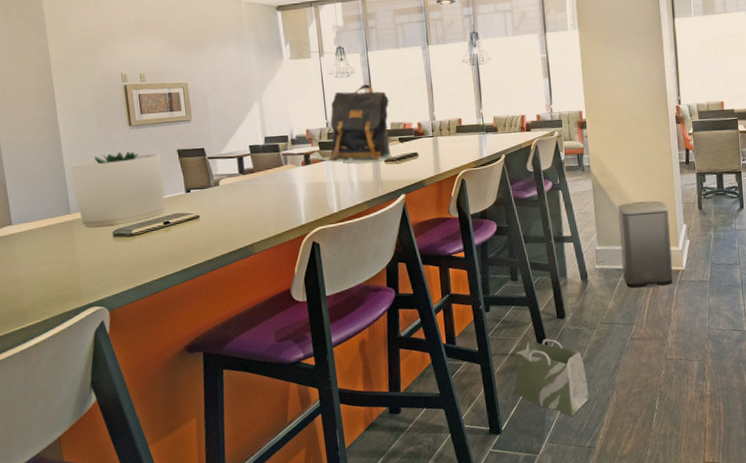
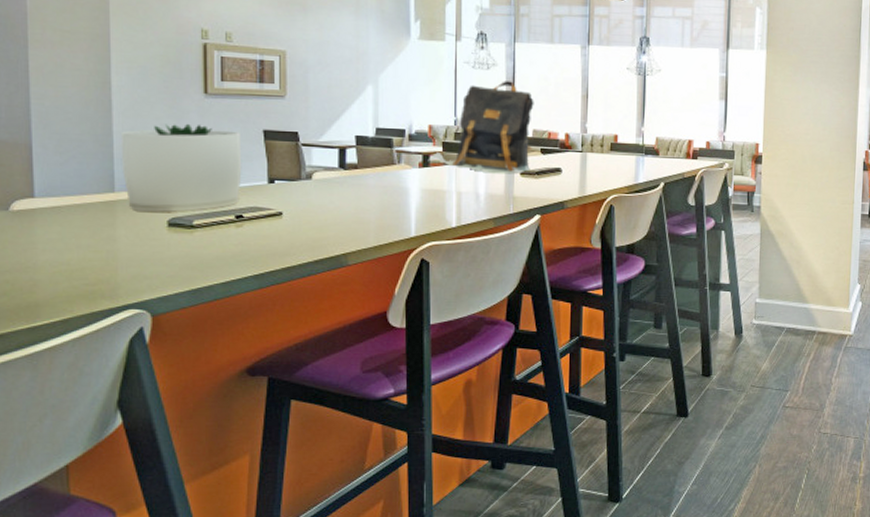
grocery bag: present [513,338,590,417] -> none [641,397,728,489]
pedal bin: present [618,201,673,289] -> none [783,253,842,353]

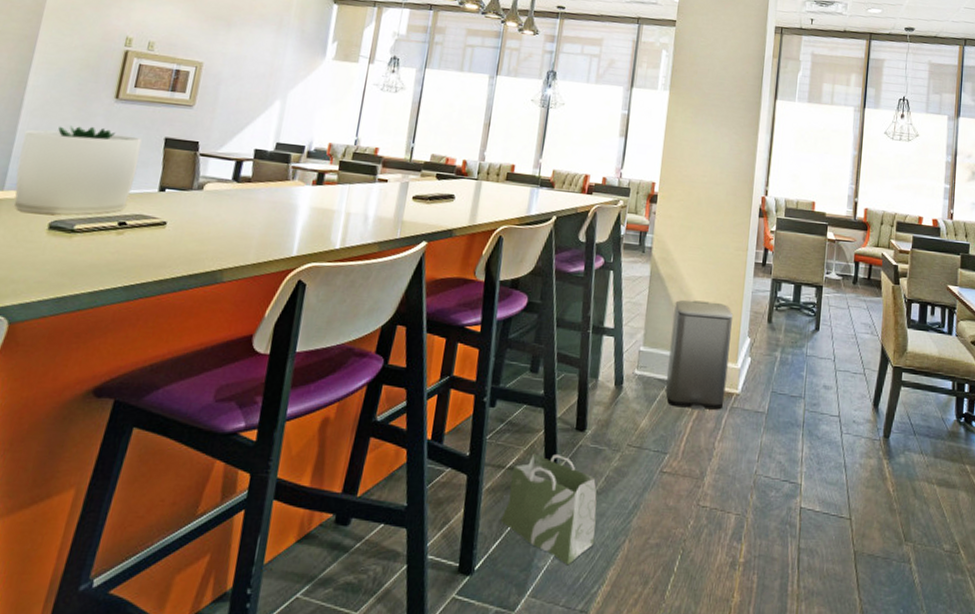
backpack: present [429,81,534,174] -> none [323,104,437,198]
grocery bag: none [641,397,728,489] -> present [500,453,597,566]
pedal bin: none [783,253,842,353] -> present [666,300,733,412]

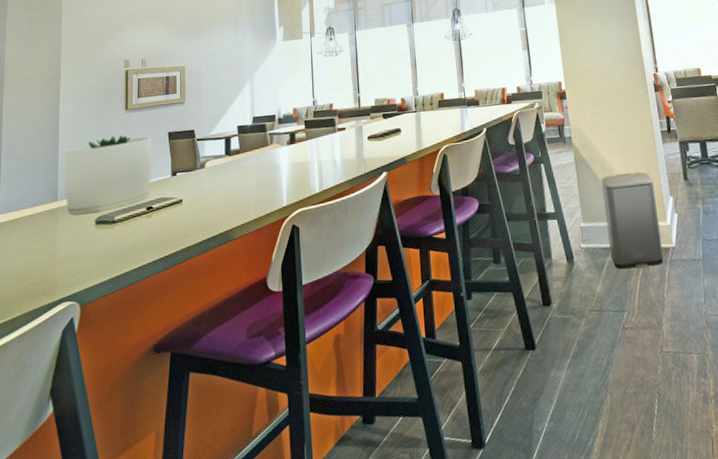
grocery bag: present [500,453,597,566] -> none [497,329,581,426]

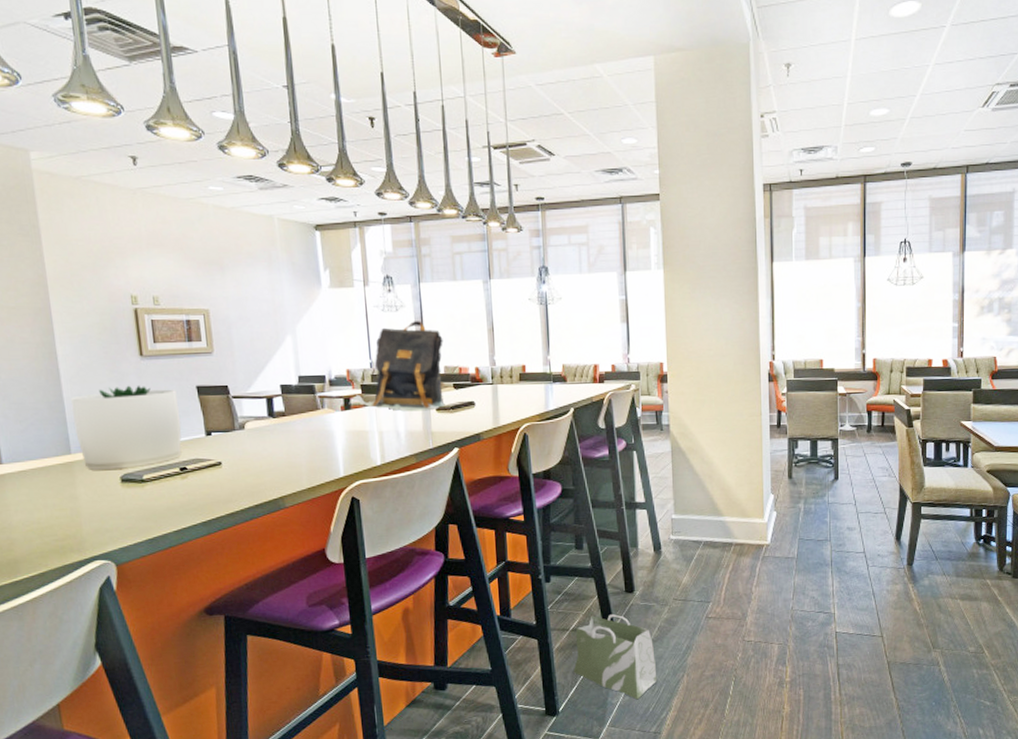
backpack: none [295,62,377,142] -> present [350,321,446,412]
grocery bag: none [497,329,581,426] -> present [573,613,657,700]
pedal bin: present [601,172,663,270] -> none [699,467,756,564]

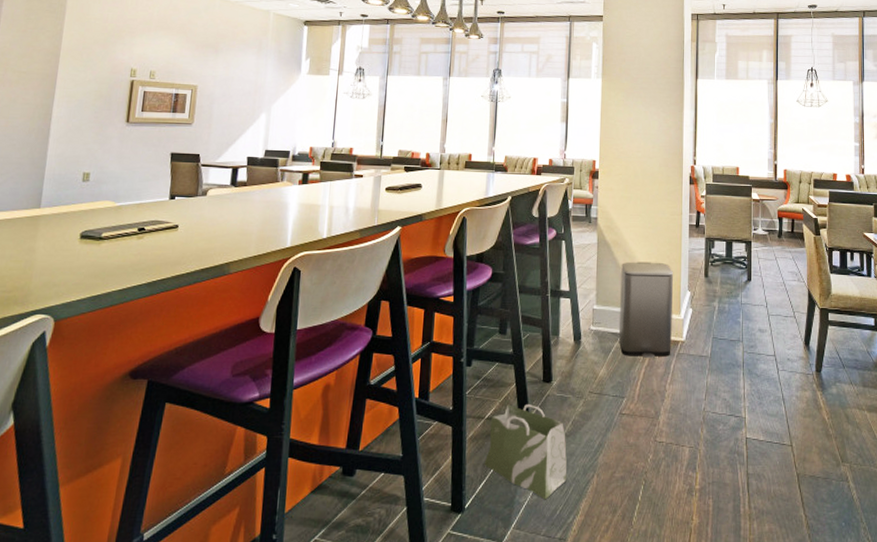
planter: present [70,385,182,471] -> none [49,148,152,226]
backpack: present [350,321,446,412] -> none [308,108,401,190]
pedal bin: none [699,467,756,564] -> present [619,262,673,359]

